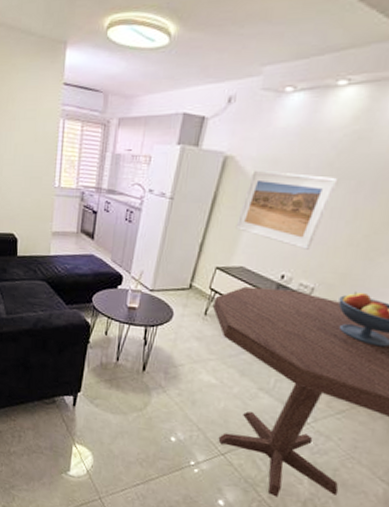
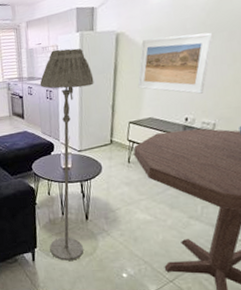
floor lamp: none [95,161,186,413] -> present [40,48,94,261]

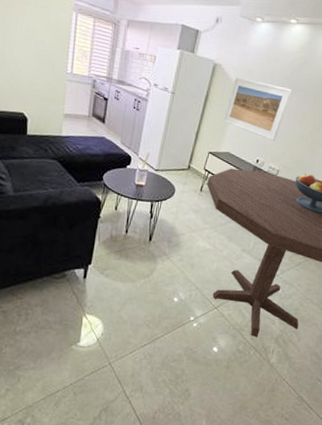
floor lamp: present [40,48,94,261] -> none [105,59,185,281]

